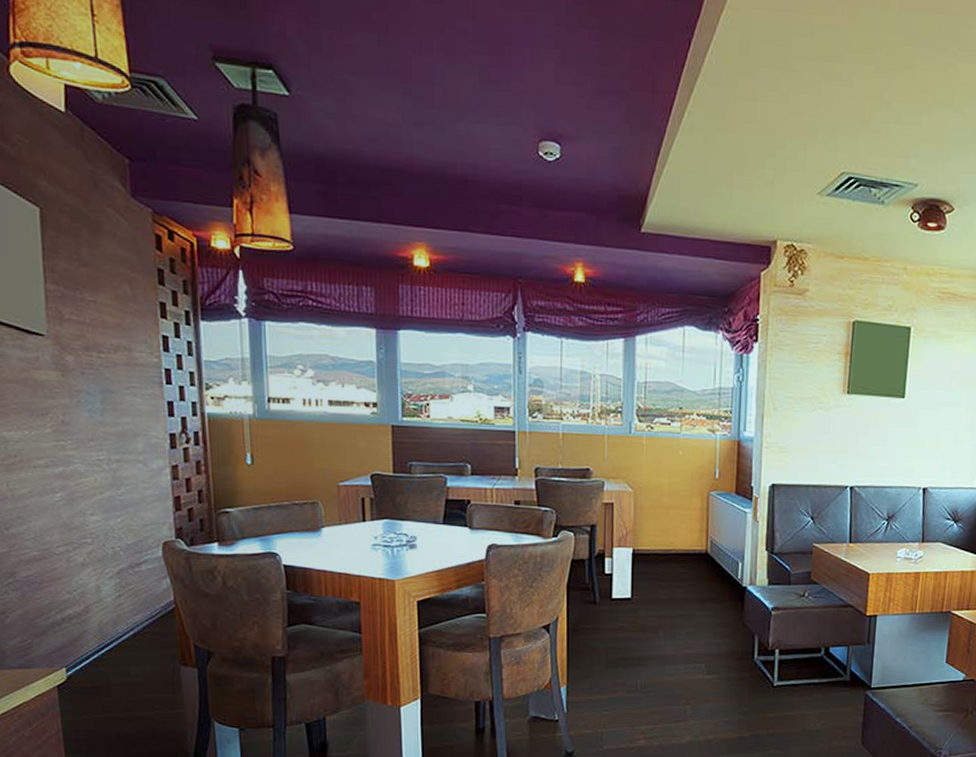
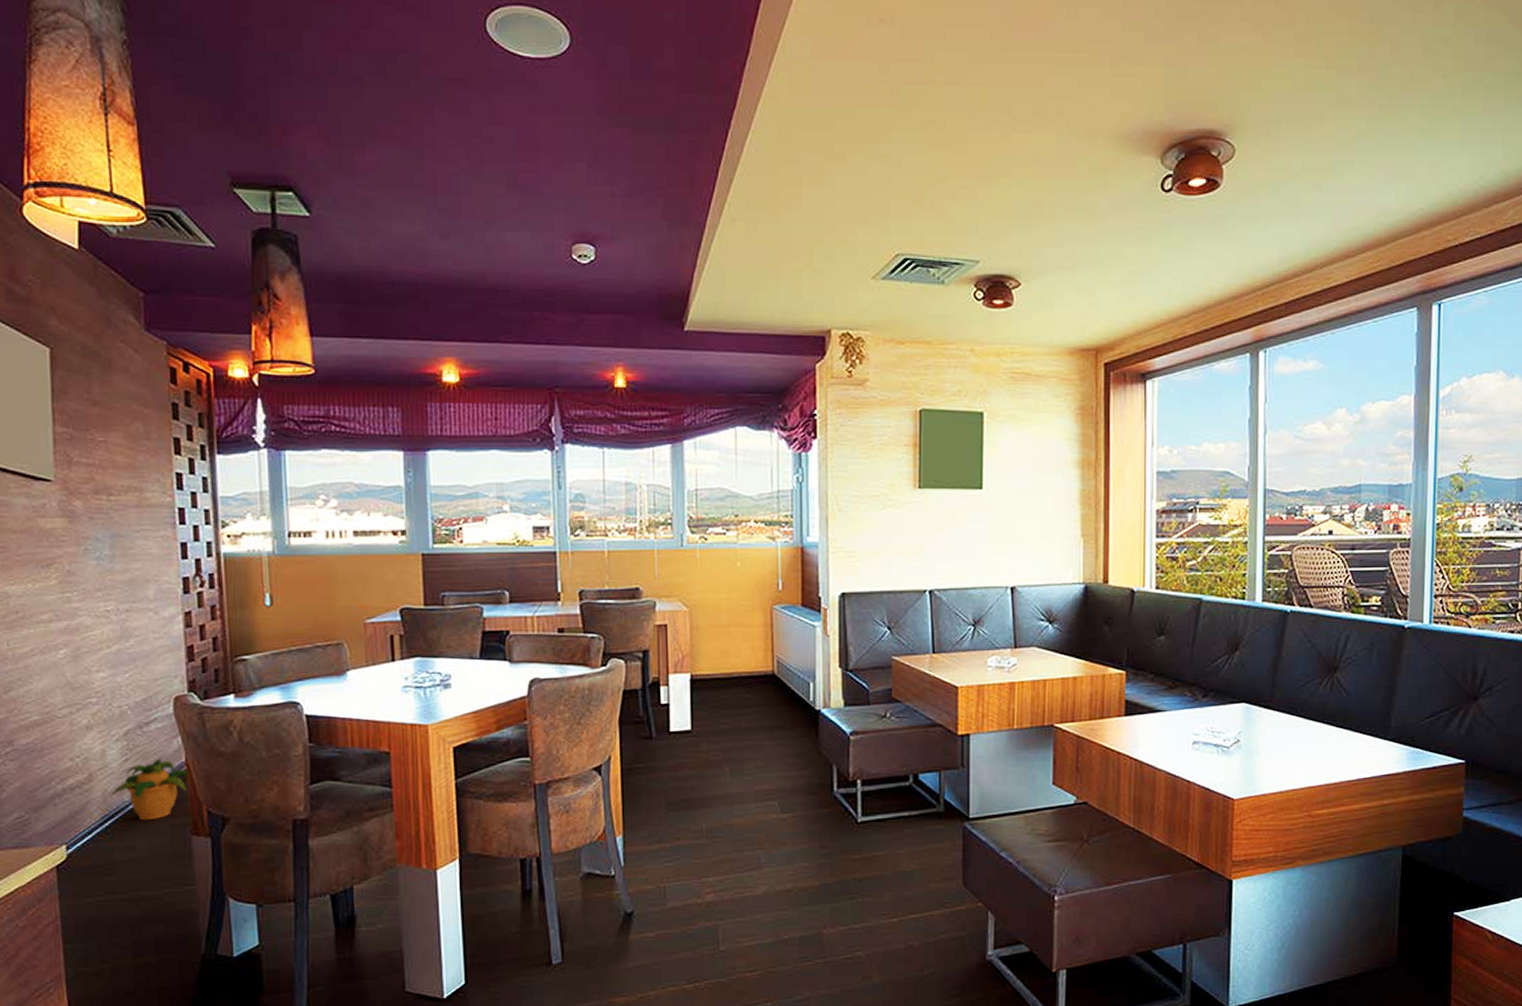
potted plant: none [105,596,176,650] -> present [110,758,188,821]

